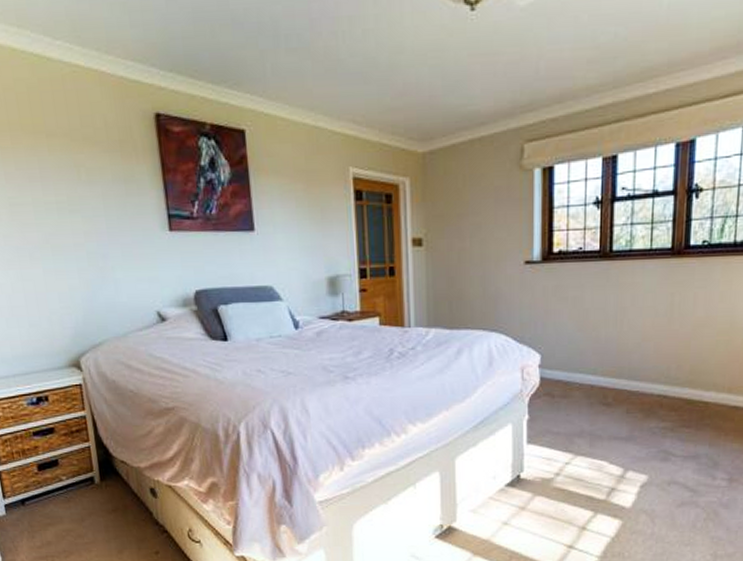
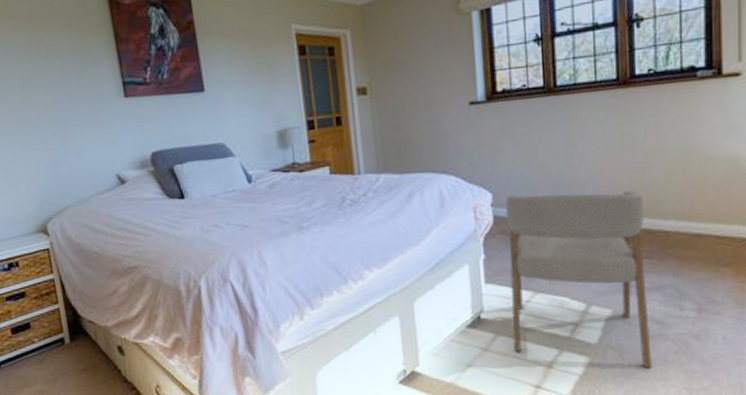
armchair: none [550,355,688,534] -> present [505,190,652,369]

